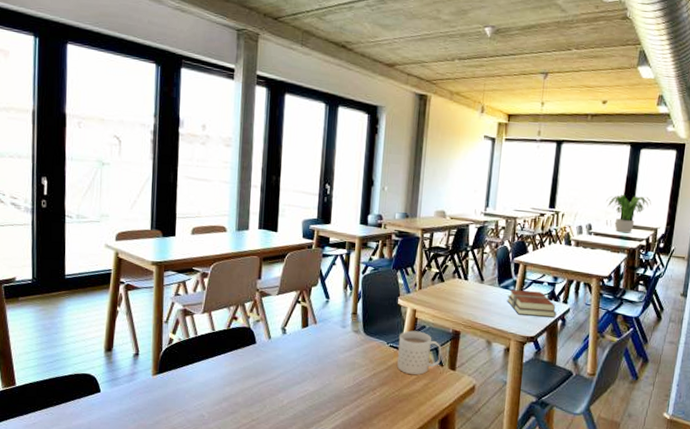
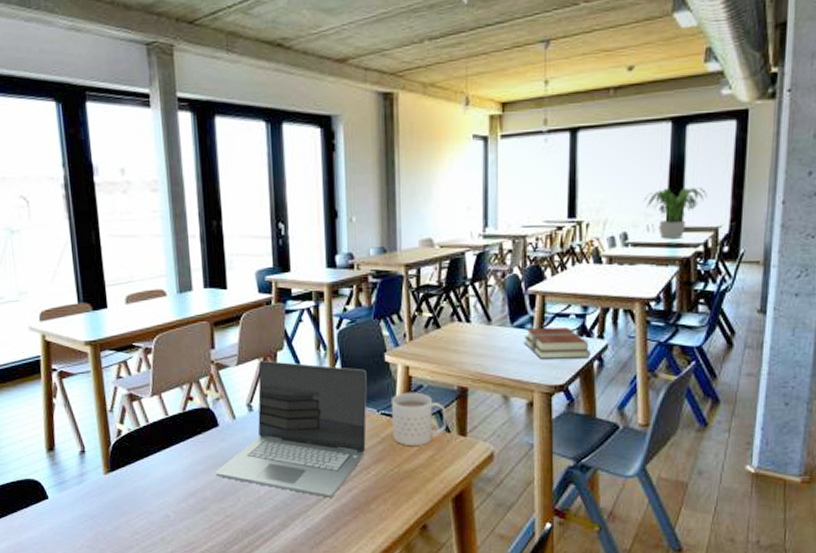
laptop: none [248,292,382,412] -> present [215,360,367,498]

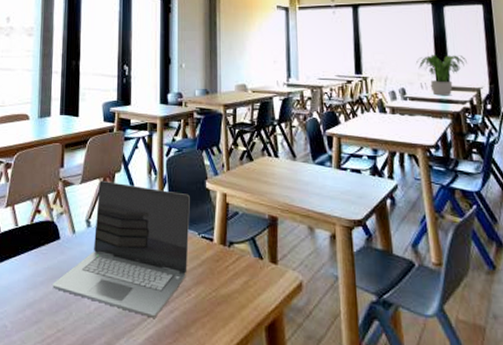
mug: present [391,392,447,447] -> none [210,218,260,271]
books: present [524,327,591,359] -> none [325,166,383,196]

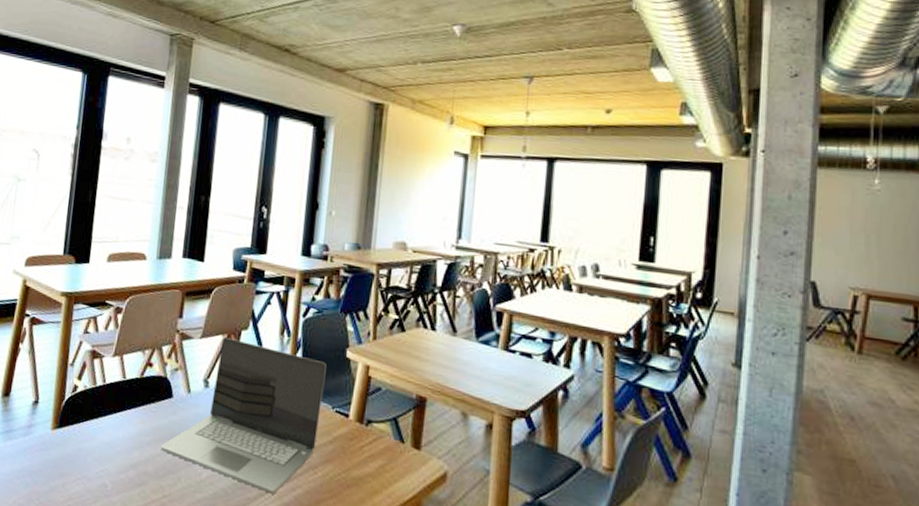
potted plant: present [416,55,467,96] -> none [617,227,680,278]

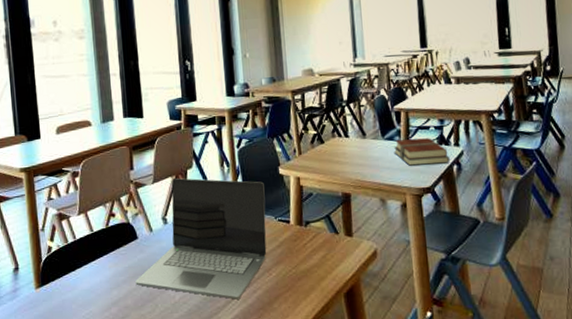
books: none [488,346,556,386] -> present [394,138,450,166]

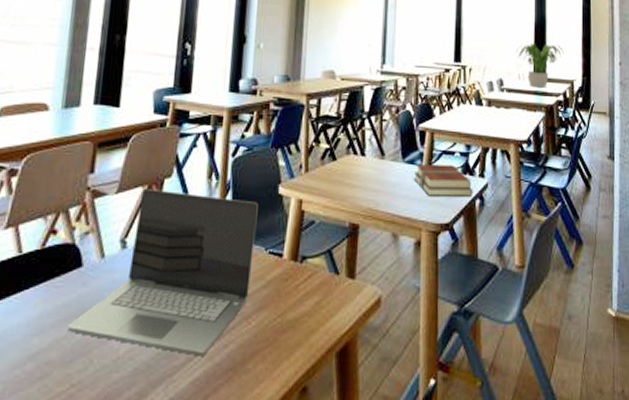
potted plant: none [480,20,528,62] -> present [516,44,564,88]

